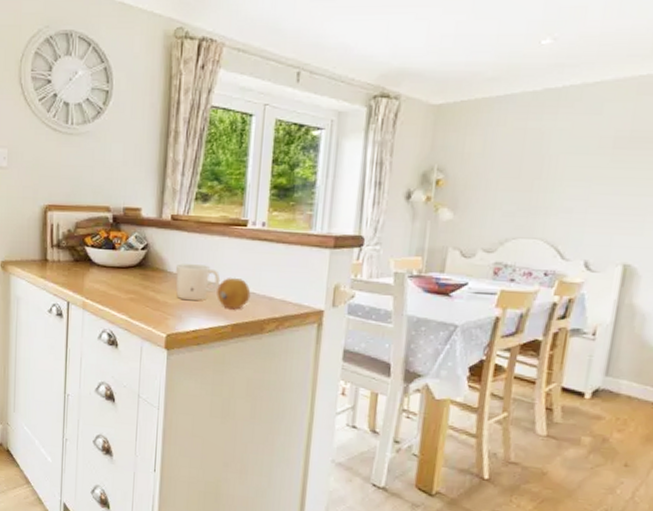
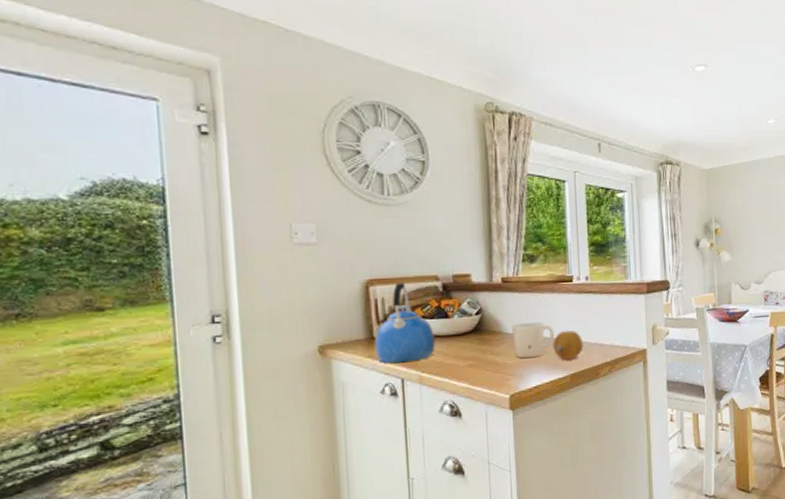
kettle: none [46,210,101,287] -> present [374,282,435,364]

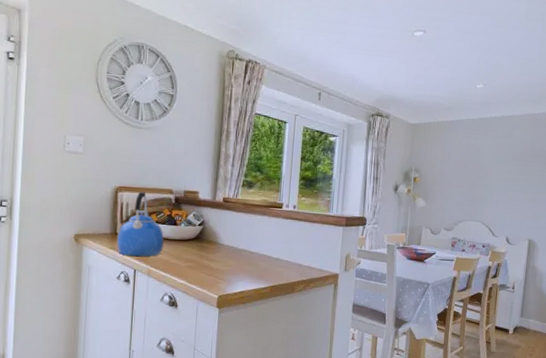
mug: present [512,322,555,359] -> none [226,237,262,268]
fruit: present [552,330,584,360] -> none [258,248,285,273]

